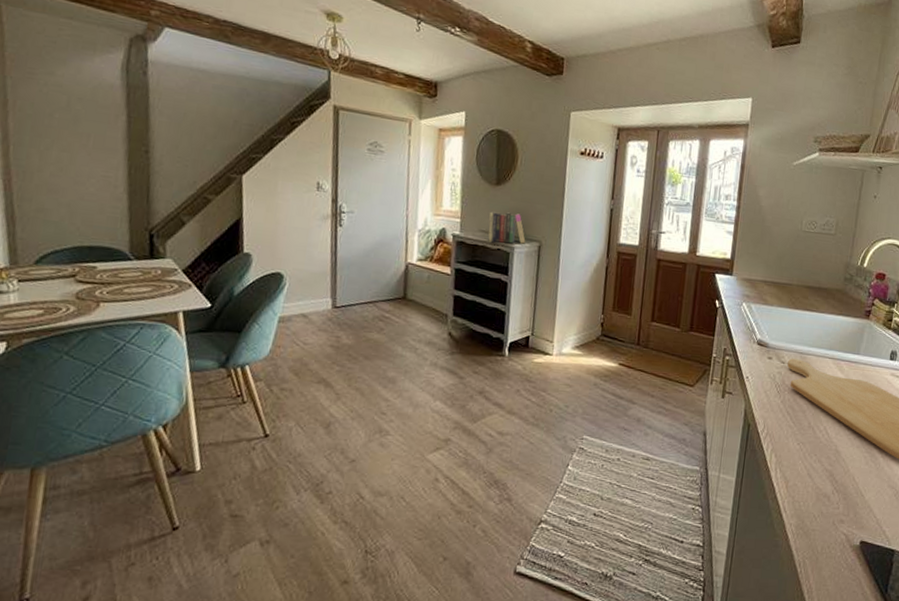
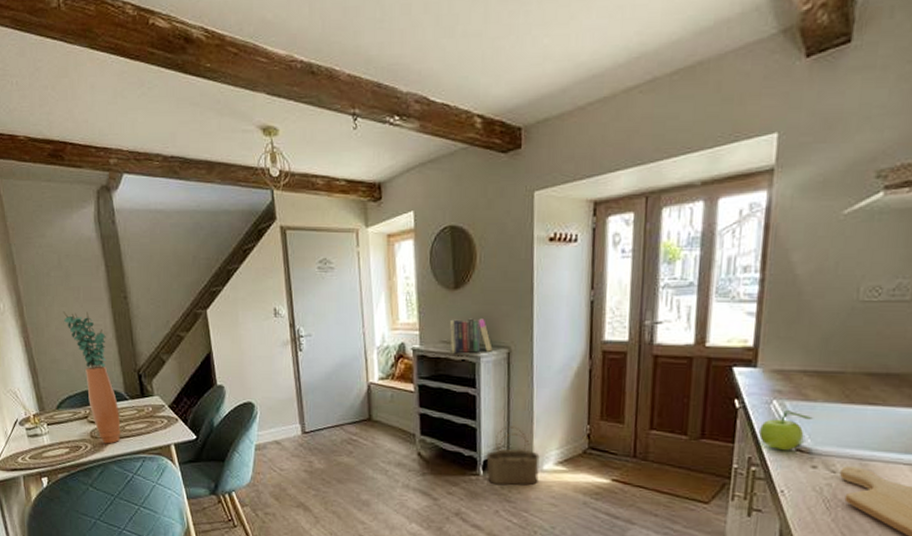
vase: none [63,157,119,308] -> present [63,311,121,444]
wicker basket: none [511,311,560,367] -> present [486,425,540,486]
fruit: none [732,311,770,345] -> present [759,410,813,451]

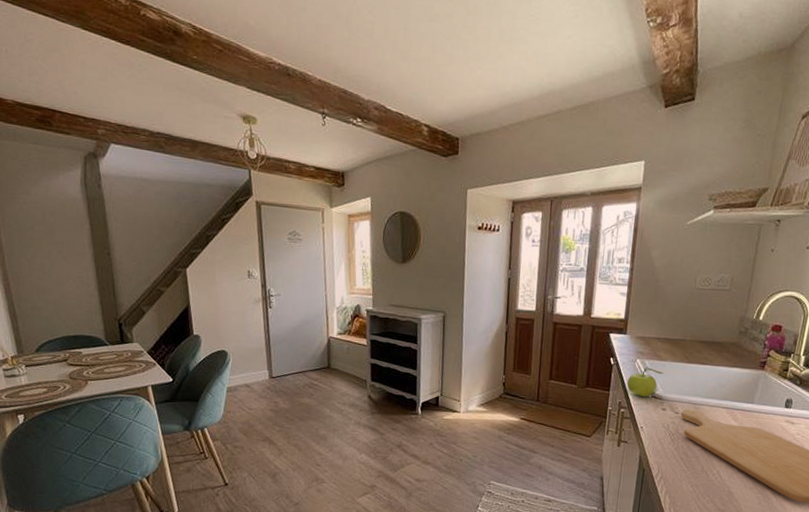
vase: present [63,311,121,444] -> none [46,263,100,385]
books: present [450,318,493,354] -> none [397,287,432,316]
wicker basket: present [486,425,540,486] -> none [423,375,466,423]

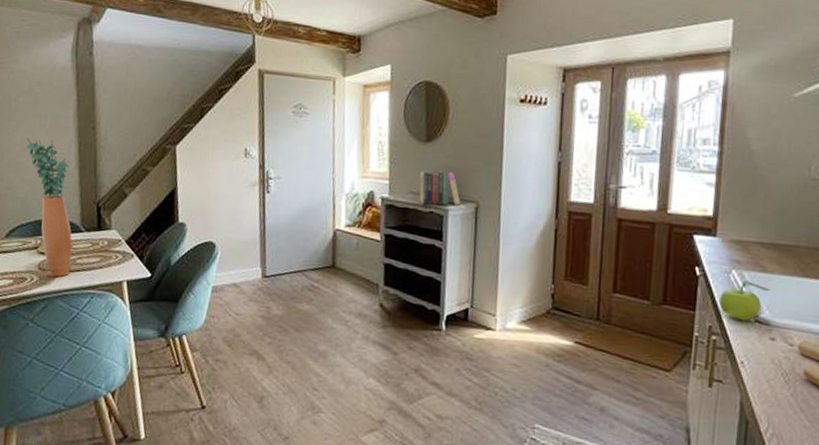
vase: none [46,263,100,385] -> present [26,137,73,278]
books: none [397,287,432,316] -> present [419,171,461,206]

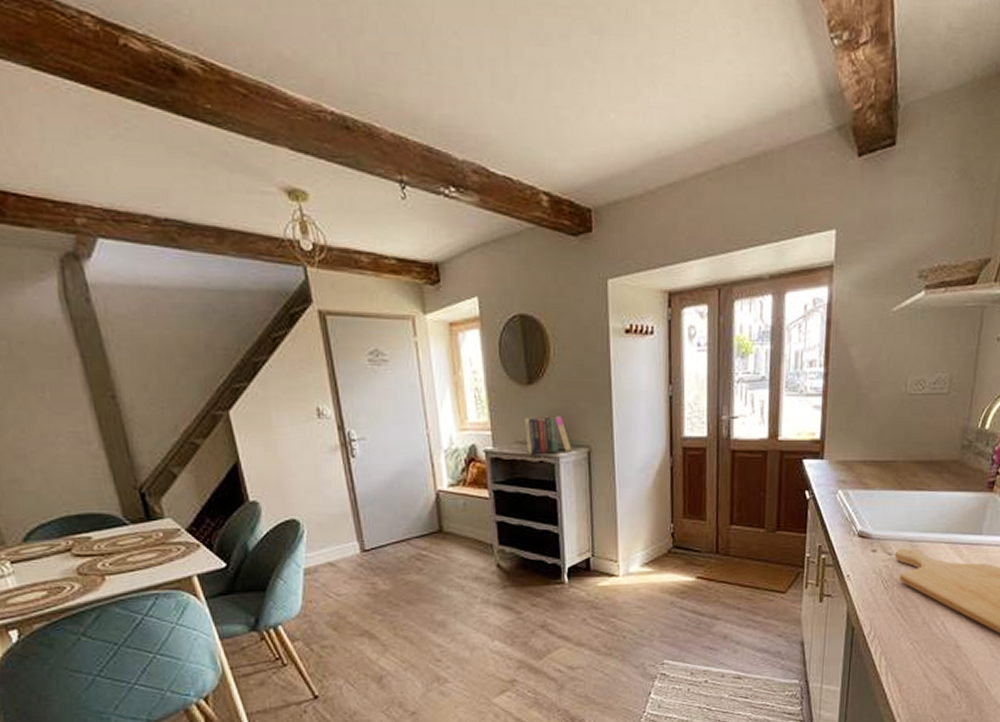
vase: present [26,137,73,278] -> none [21,415,122,581]
fruit: present [719,281,770,322] -> none [828,499,872,538]

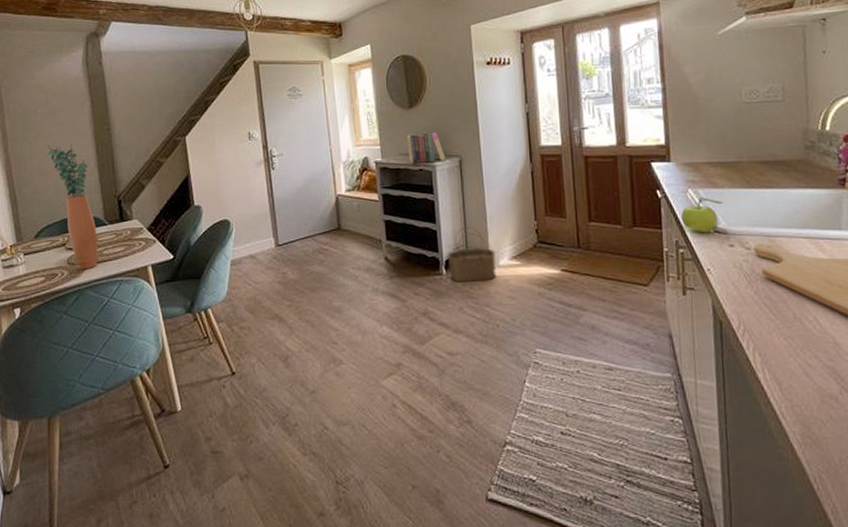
vase: none [21,415,122,581] -> present [47,144,99,270]
wicker basket: none [571,529,625,592] -> present [447,226,496,283]
fruit: none [828,499,872,538] -> present [681,197,723,233]

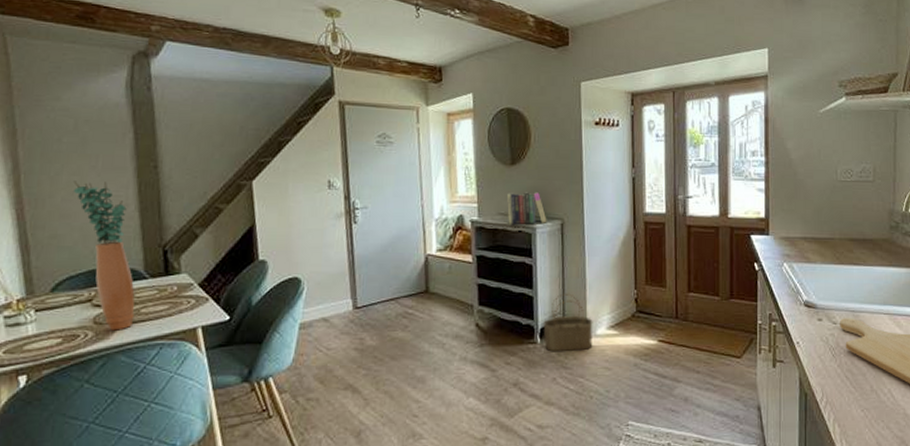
fruit: present [681,197,723,233] -> none [776,271,815,307]

